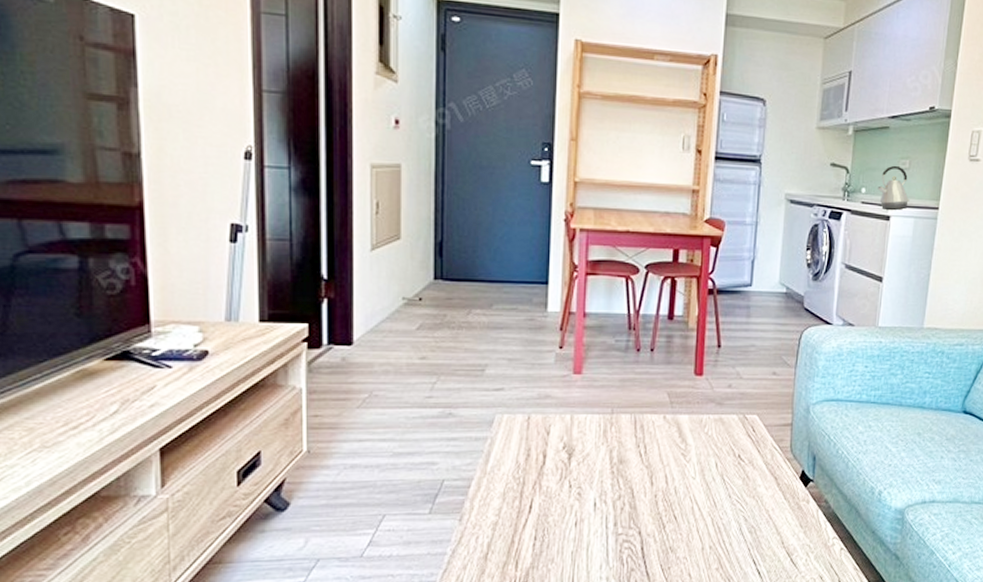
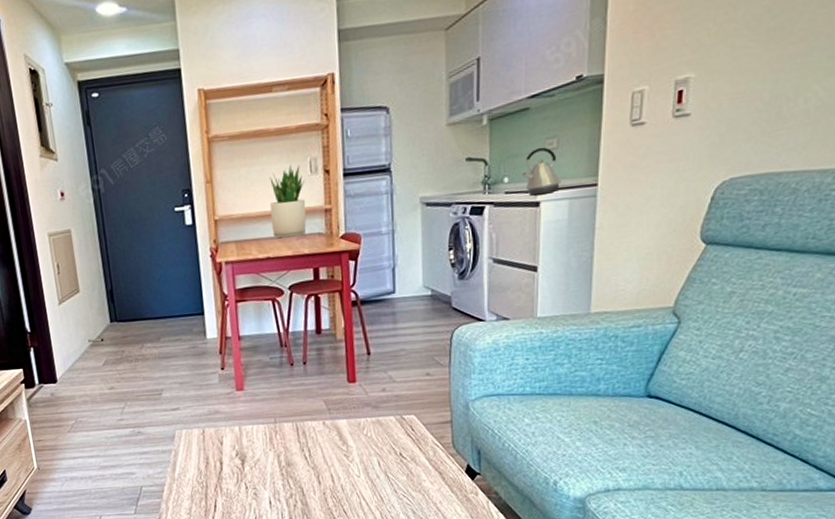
planter: none [635,139,676,213] -> present [269,164,307,238]

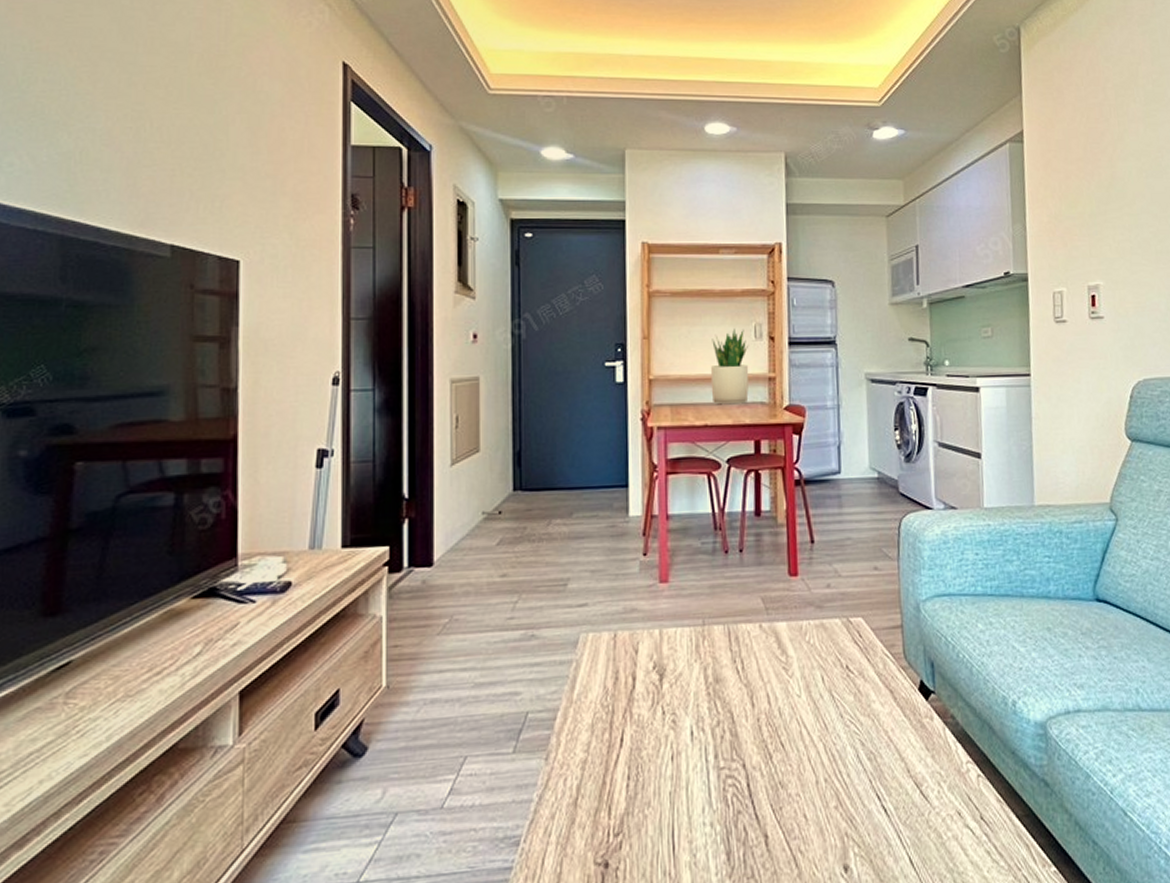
kettle: present [522,147,562,196] -> none [961,334,998,381]

